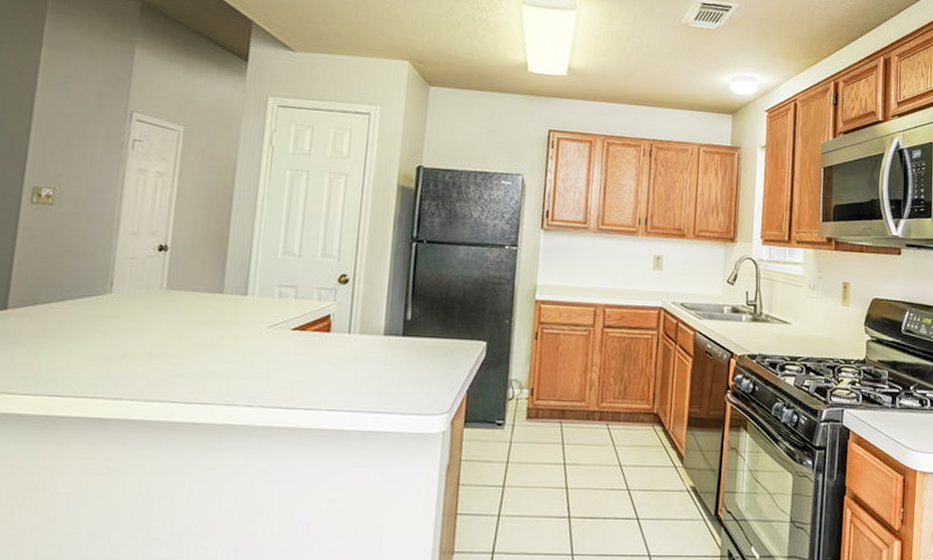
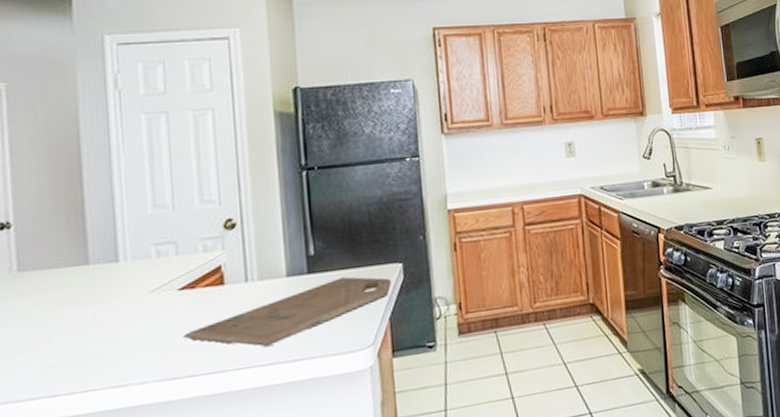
cutting board: none [288,345,475,396] -> present [183,276,392,348]

